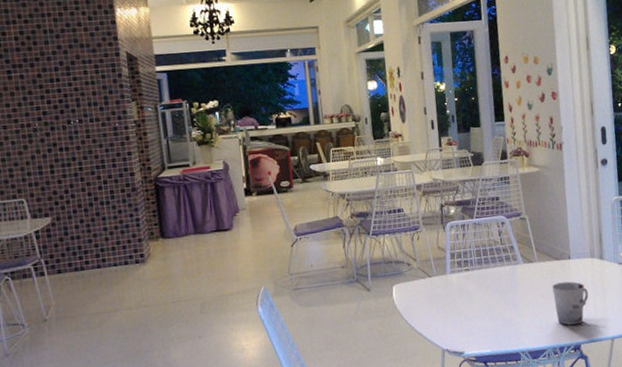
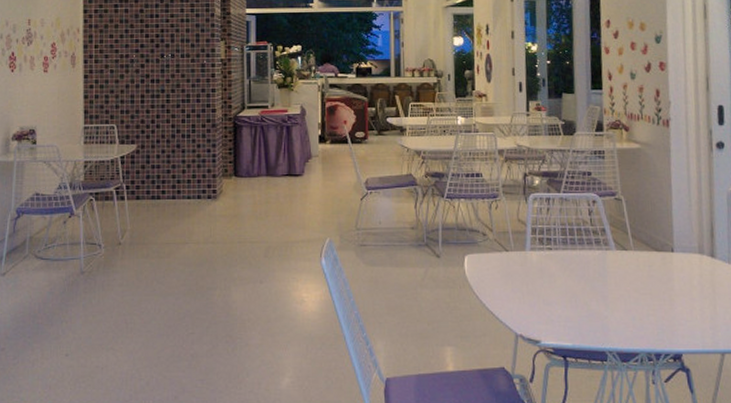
cup: present [552,281,589,326] -> none [649,277,695,330]

